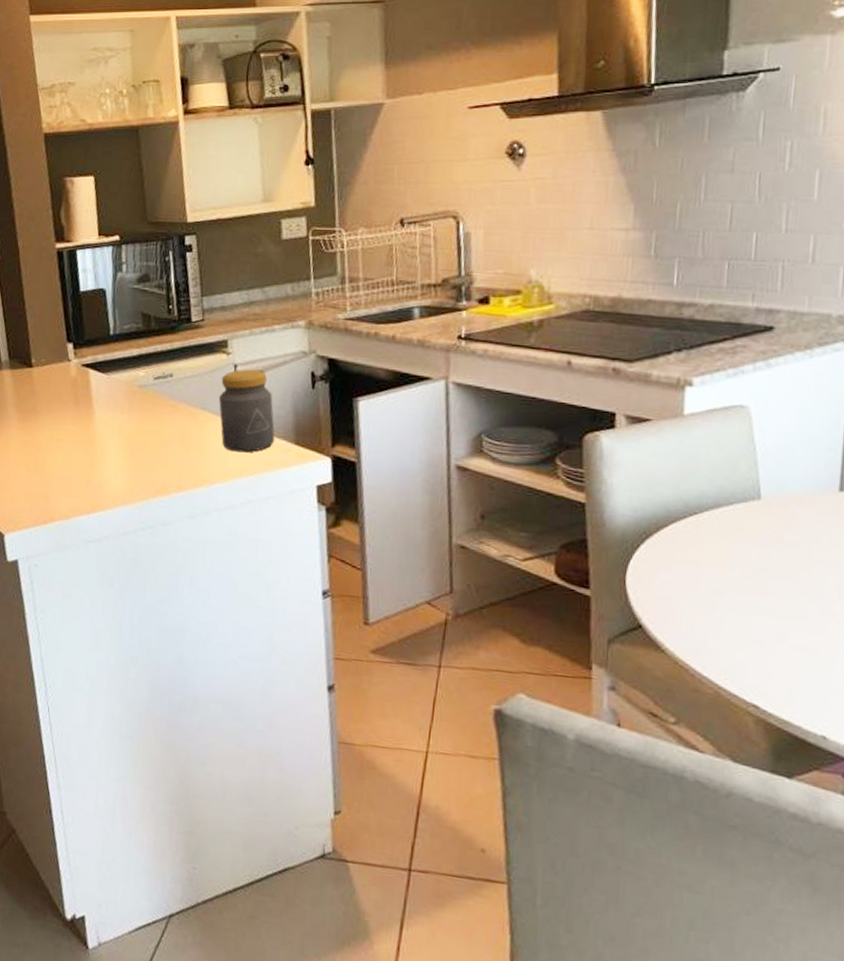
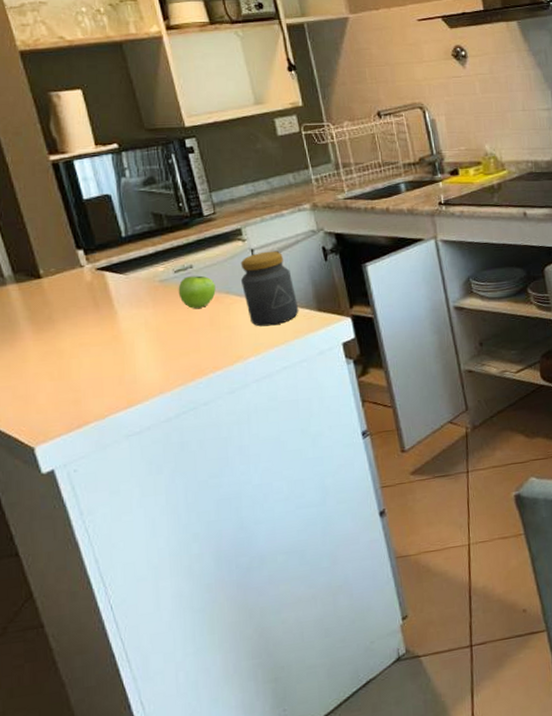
fruit: none [154,385,193,421] -> present [178,275,216,309]

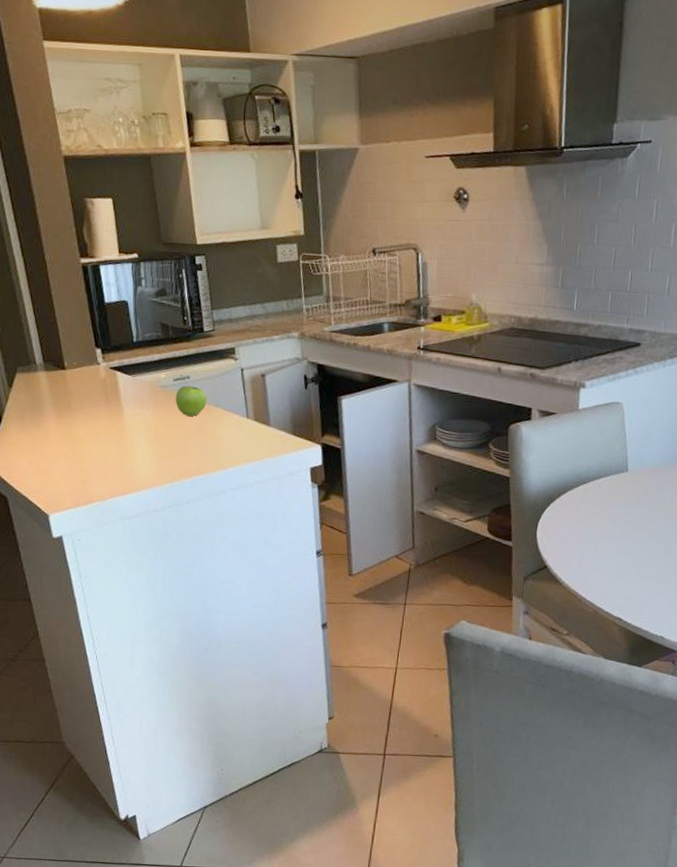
jar: present [240,251,299,327] -> none [229,372,276,442]

